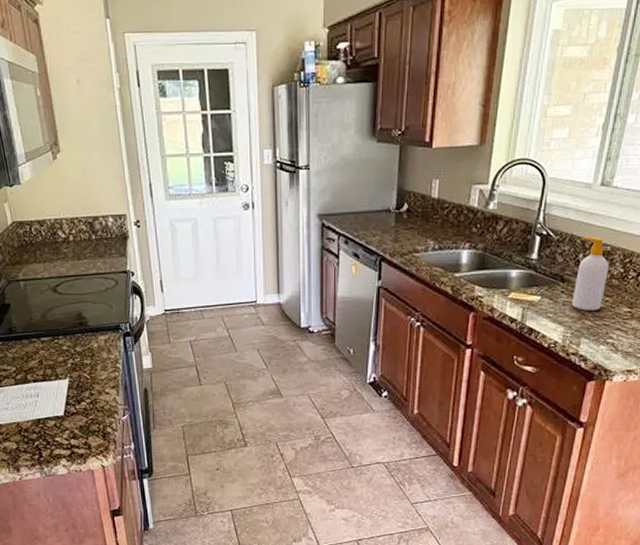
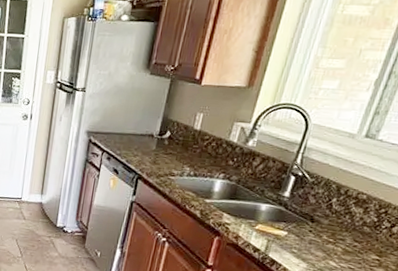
soap bottle: present [572,236,609,310] -> none [318,183,363,253]

